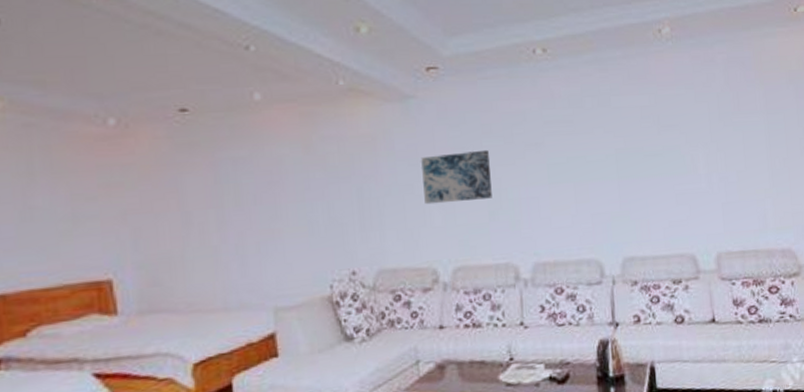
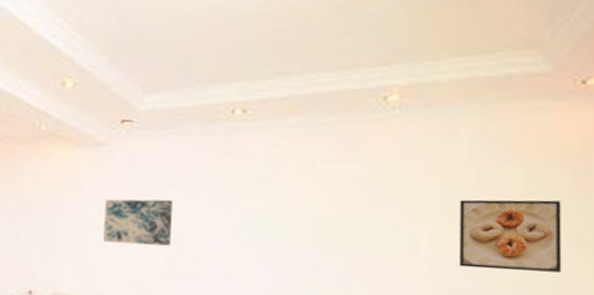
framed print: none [722,114,794,180] -> present [460,199,562,273]

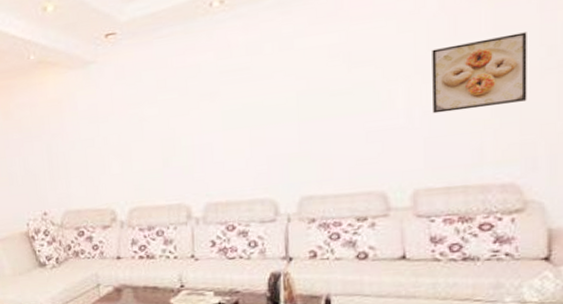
wall art: present [103,199,172,246] -> none [101,103,166,156]

